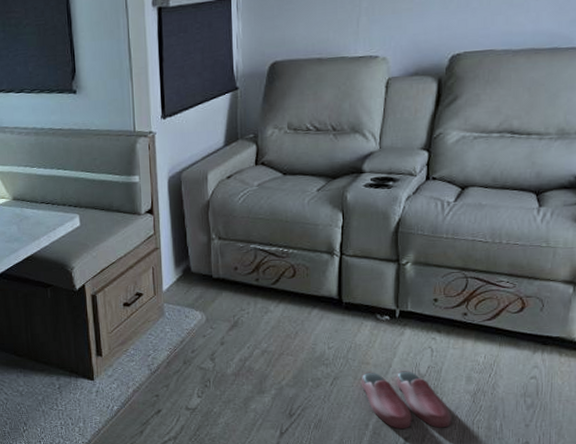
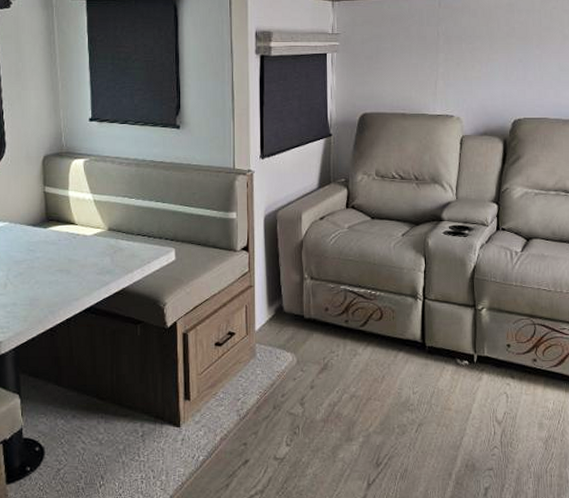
slippers: present [362,371,451,430] -> none [444,417,527,479]

